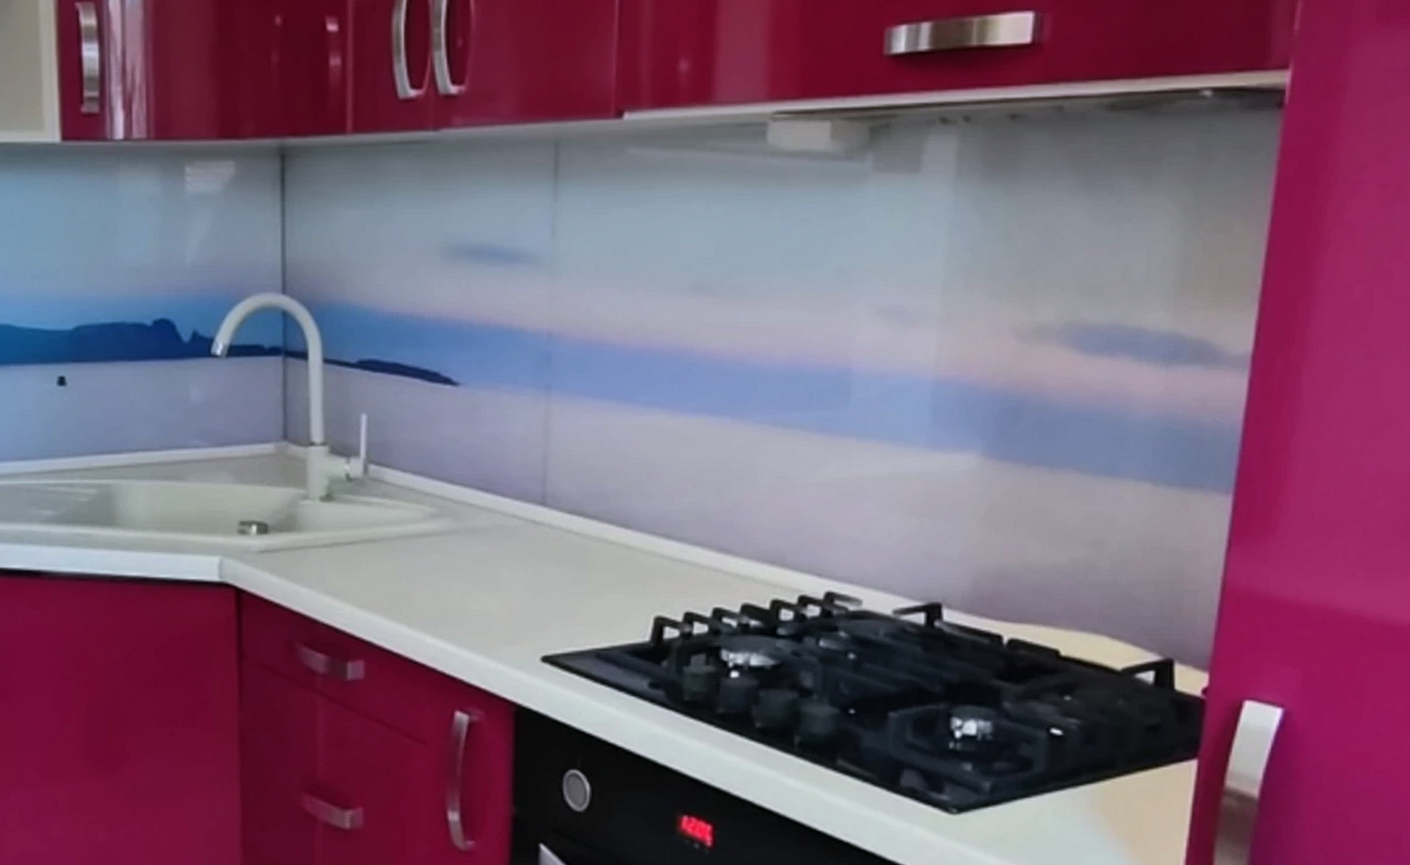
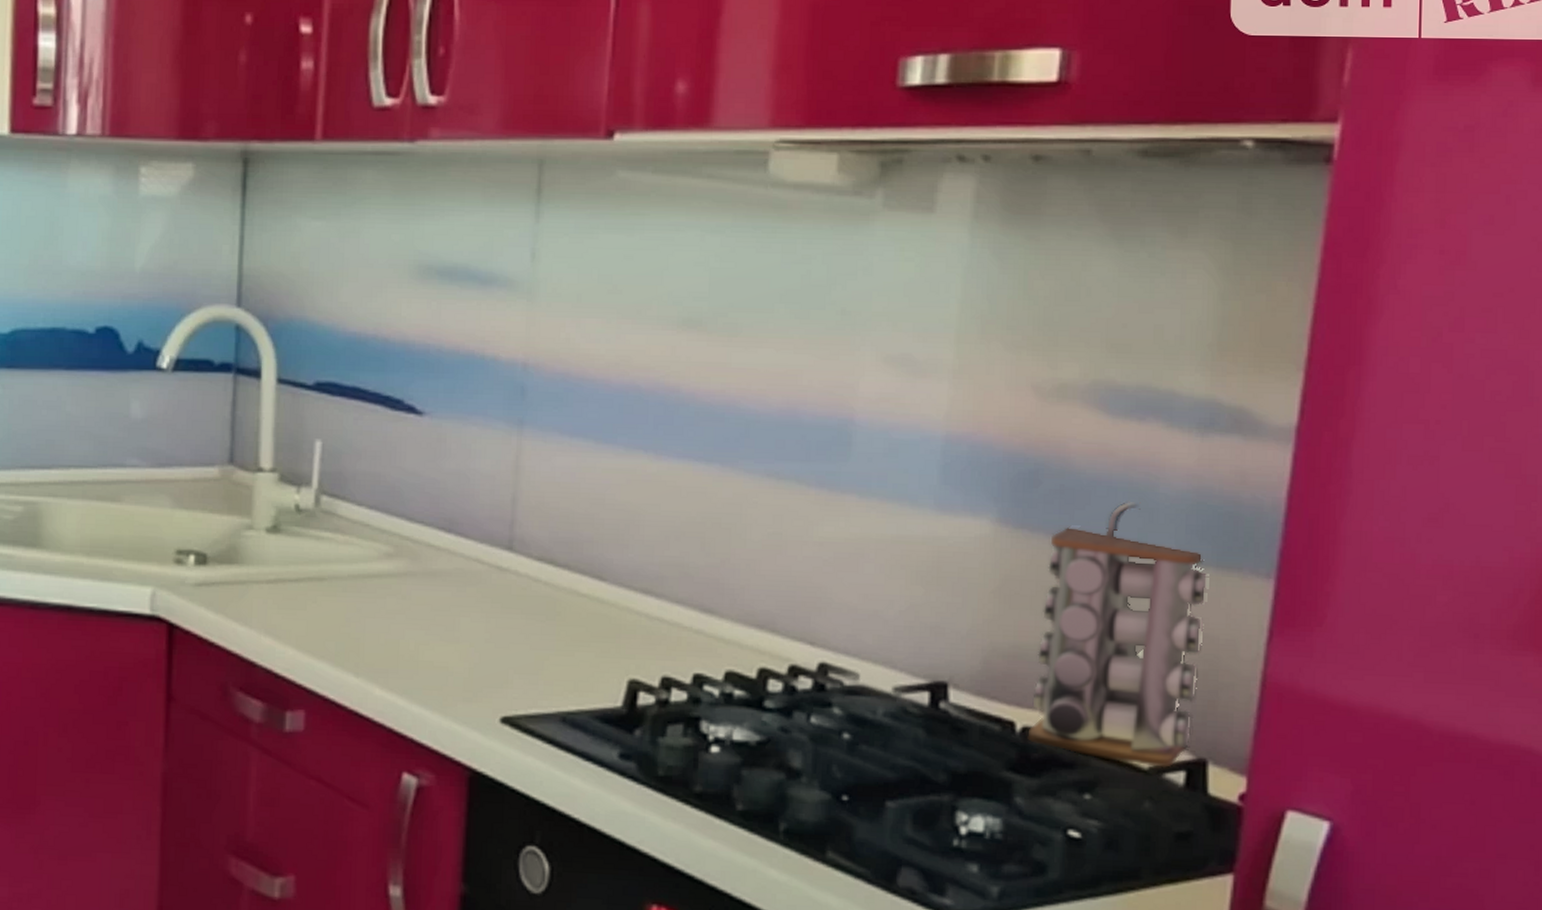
spice rack: none [1013,430,1172,668] -> present [1027,500,1207,768]

